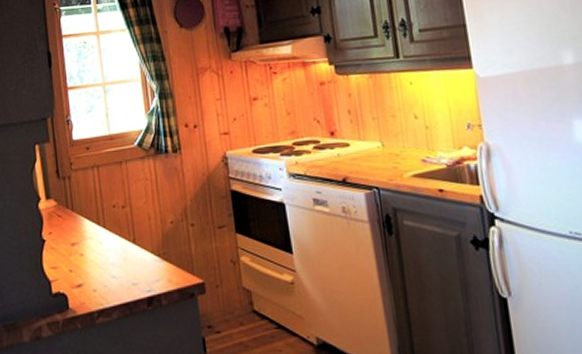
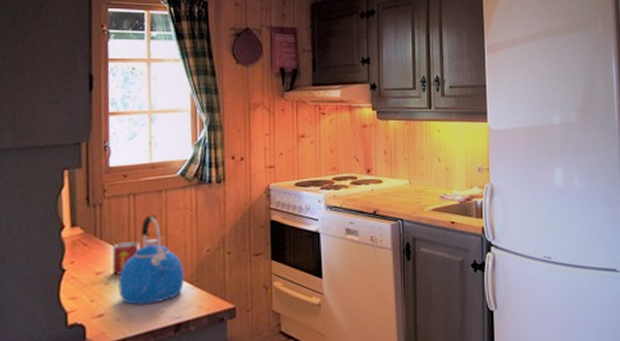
mug: none [83,213,108,246] -> present [112,241,140,275]
kettle: none [92,186,152,277] -> present [118,215,184,305]

